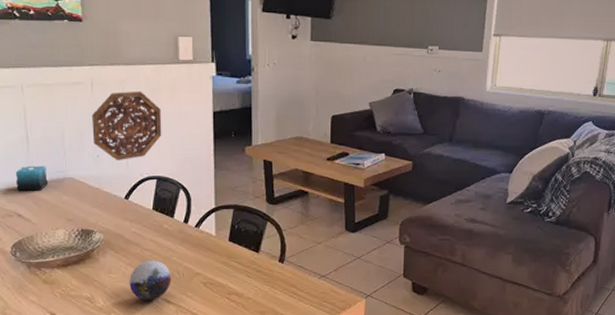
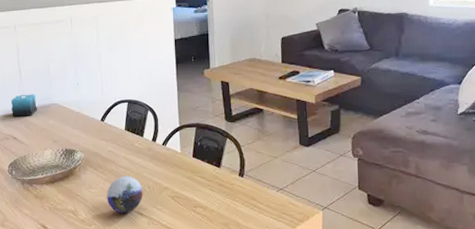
decorative platter: present [92,91,162,161] -> none [72,24,131,88]

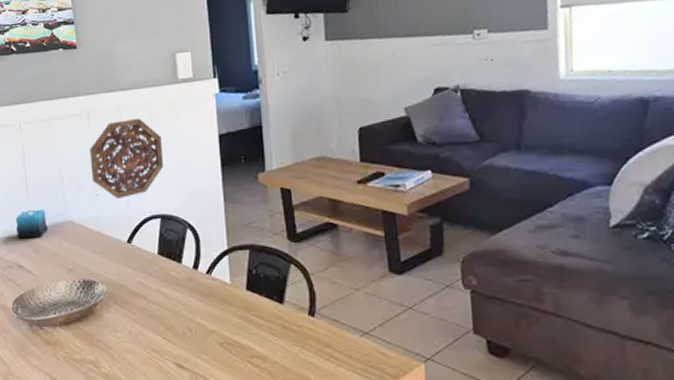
decorative platter: none [72,24,131,88] -> present [90,118,164,200]
decorative orb: present [107,176,143,214] -> none [136,315,183,366]

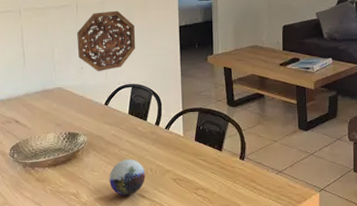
candle: present [15,209,48,240] -> none [14,78,40,101]
decorative orb: none [136,315,183,366] -> present [109,159,145,196]

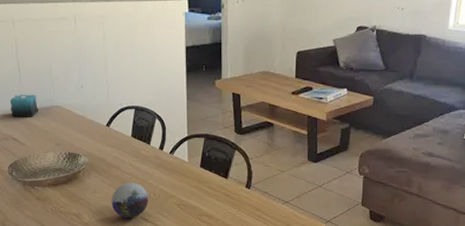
candle: none [14,78,40,101] -> present [9,94,38,118]
decorative platter: present [77,10,136,72] -> none [76,26,139,92]

